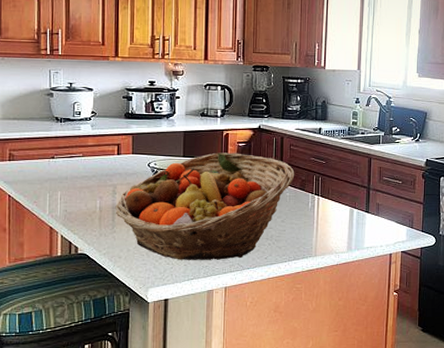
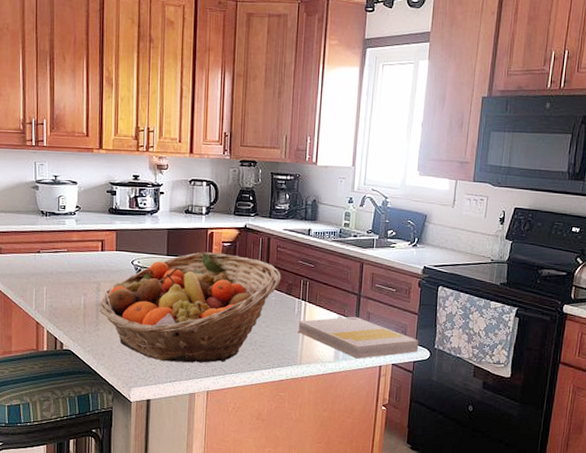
book: none [312,208,425,248] -> present [298,316,419,359]

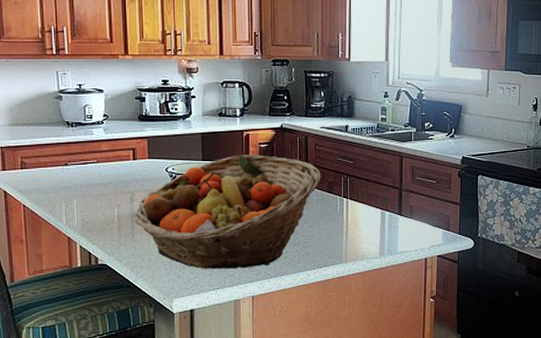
book: present [298,316,419,359] -> none [341,210,463,253]

